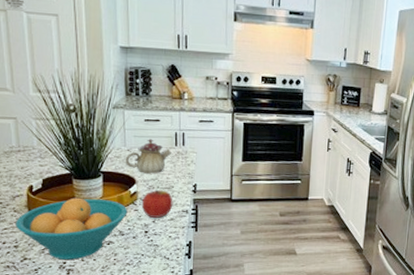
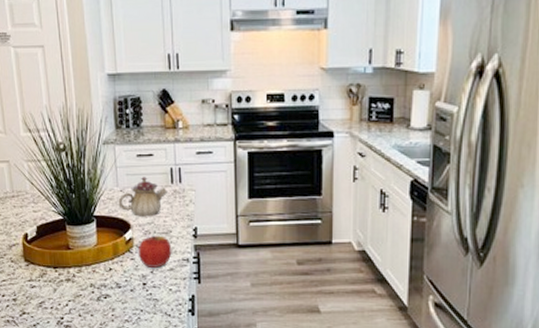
fruit bowl: present [16,197,128,260] -> none [13,245,124,315]

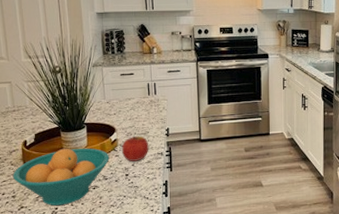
fruit bowl: none [13,245,124,315] -> present [13,148,110,205]
teapot: present [118,177,167,217] -> none [105,91,145,122]

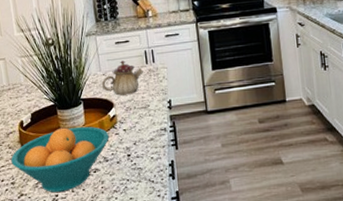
teapot: none [105,91,145,122] -> present [101,60,143,96]
apple: present [121,136,149,161] -> none [121,110,151,140]

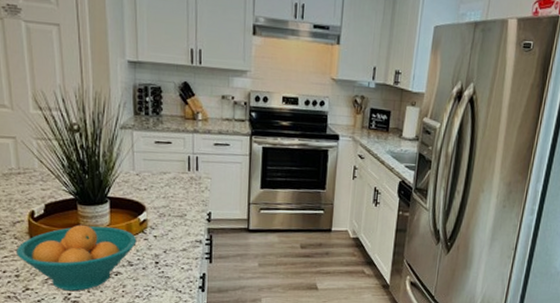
teapot: present [101,60,143,96] -> none [134,162,184,201]

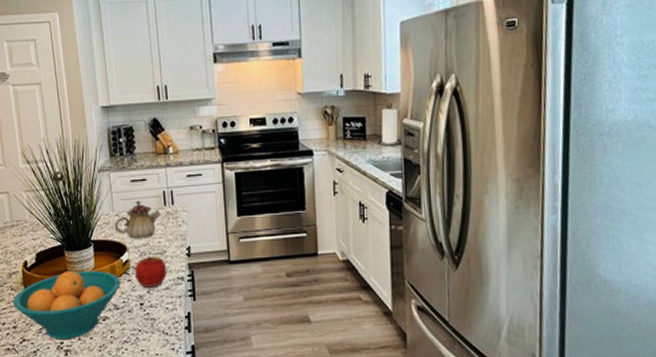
teapot: none [134,162,184,201] -> present [114,201,161,239]
apple: none [151,217,186,248] -> present [134,256,167,288]

